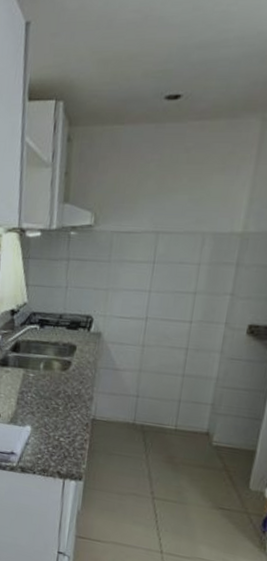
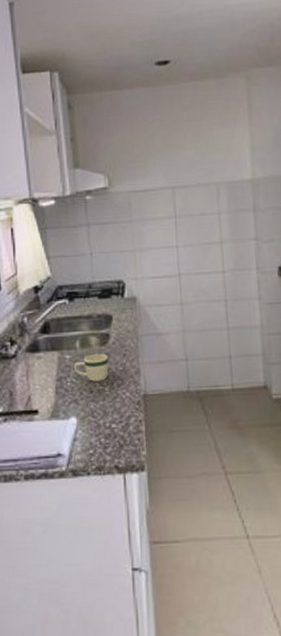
mug: none [35,376,67,401] -> present [73,353,109,382]

